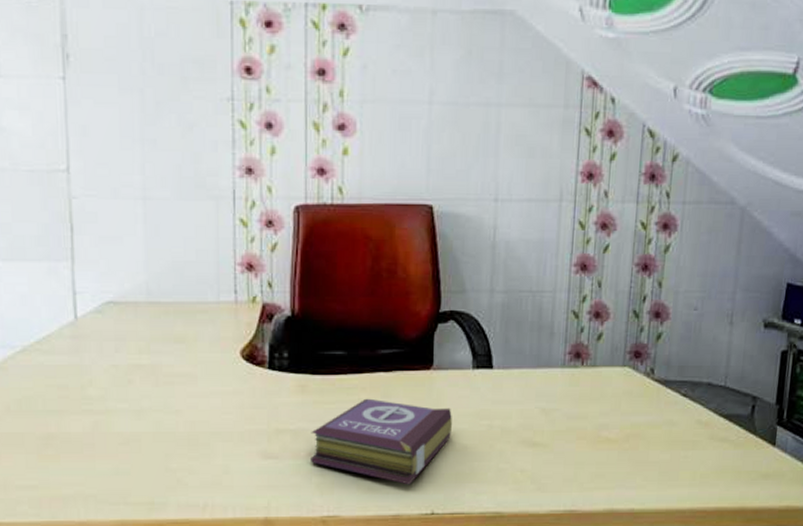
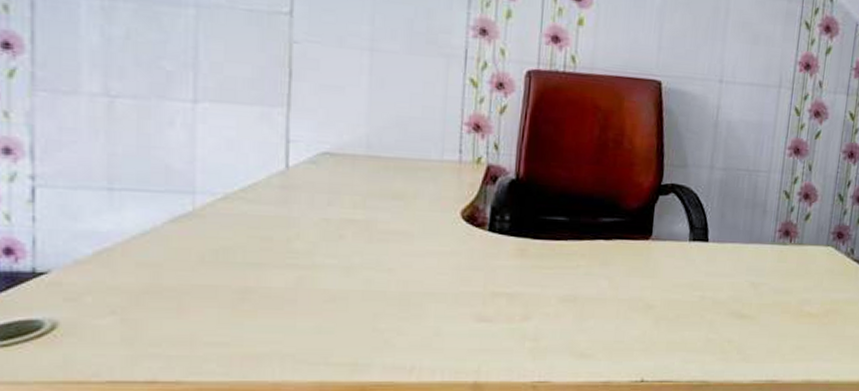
book: present [311,398,453,485] -> none [525,265,668,352]

